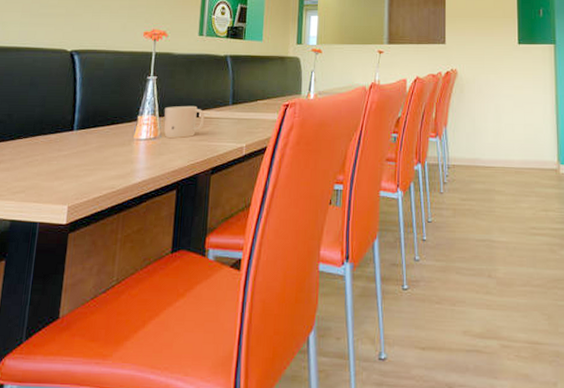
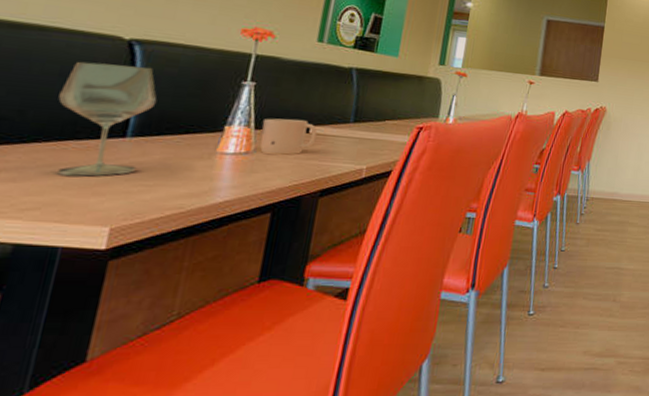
wine glass: none [30,71,92,164] -> present [57,61,158,177]

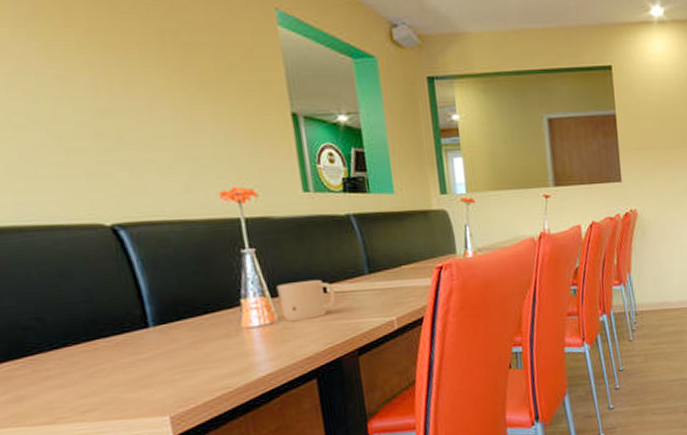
wine glass: present [57,61,158,177] -> none [66,251,172,375]

